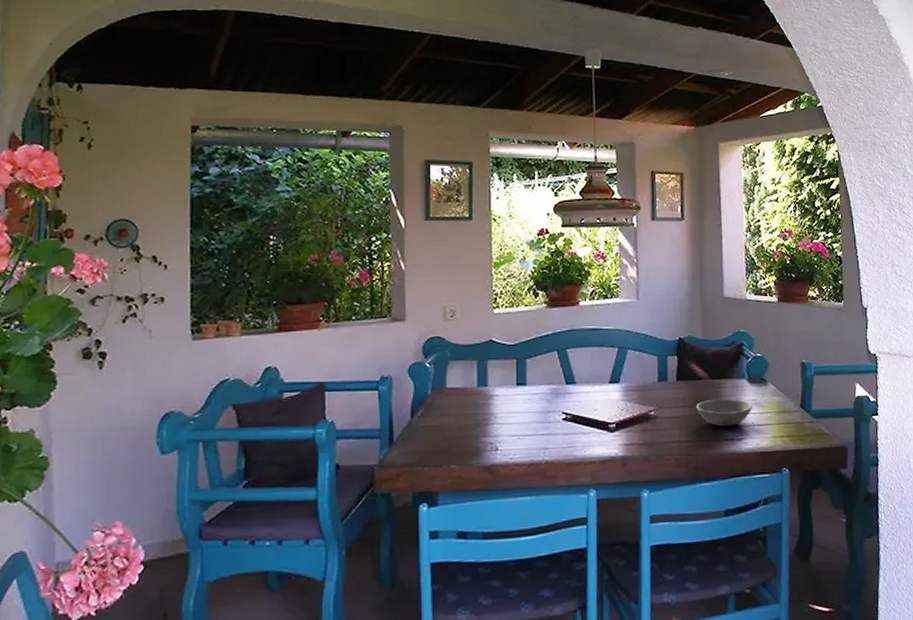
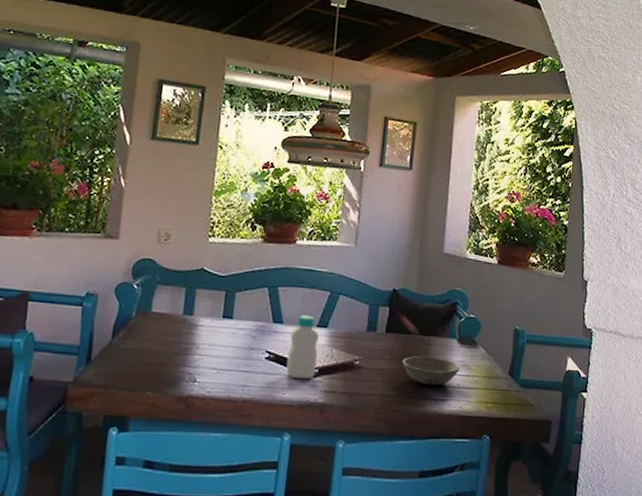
bottle: none [584,373,613,436] -> present [286,314,319,380]

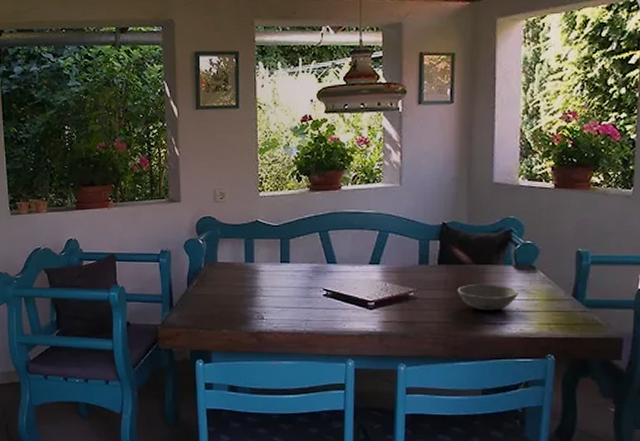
bottle: present [286,314,319,380] -> none [344,254,372,312]

